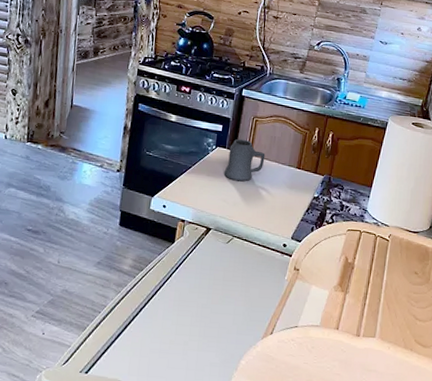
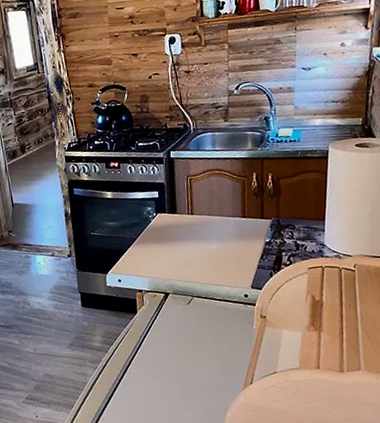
mug: present [223,138,266,182] -> none [169,200,208,243]

